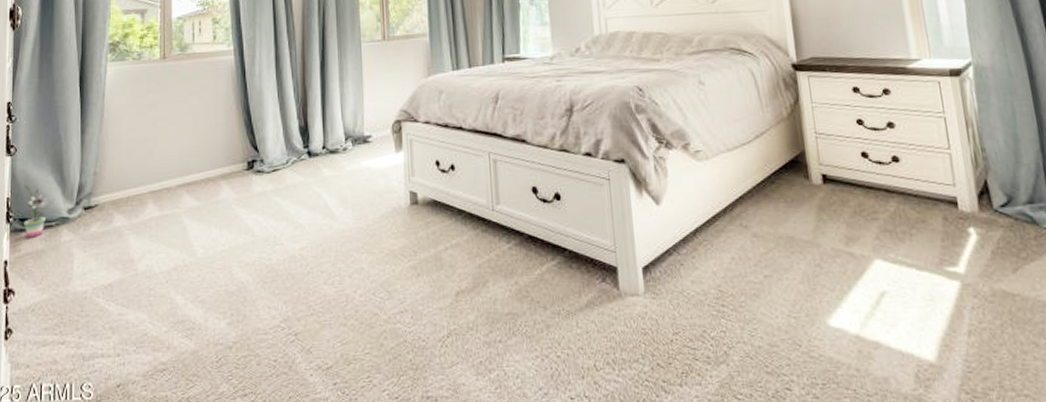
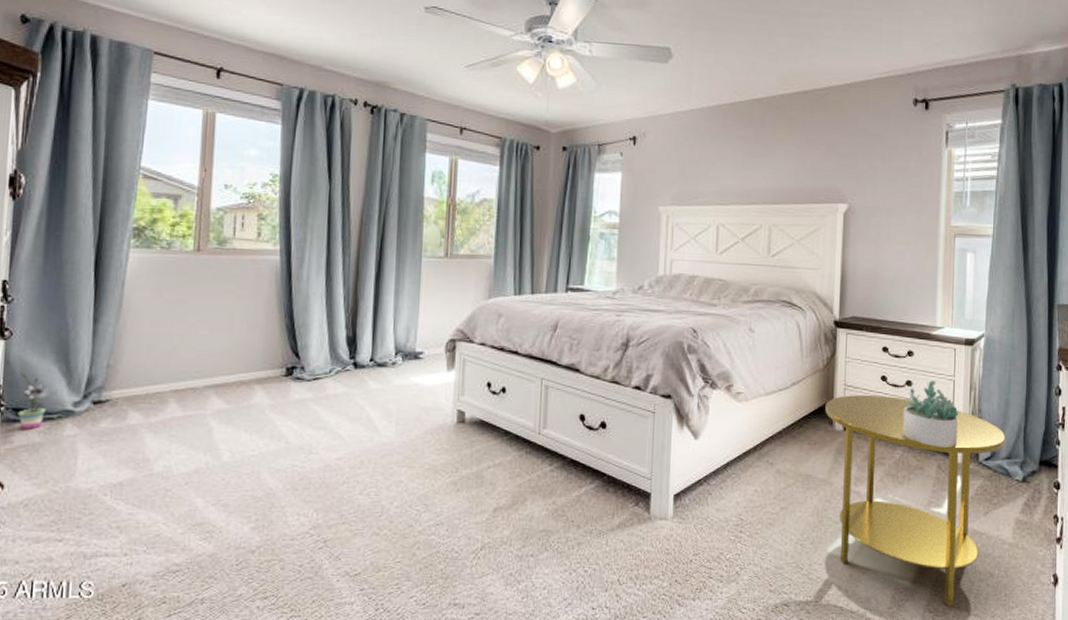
side table: none [797,141,1024,386] -> present [825,395,1006,607]
succulent plant: none [889,119,962,196] -> present [902,380,959,447]

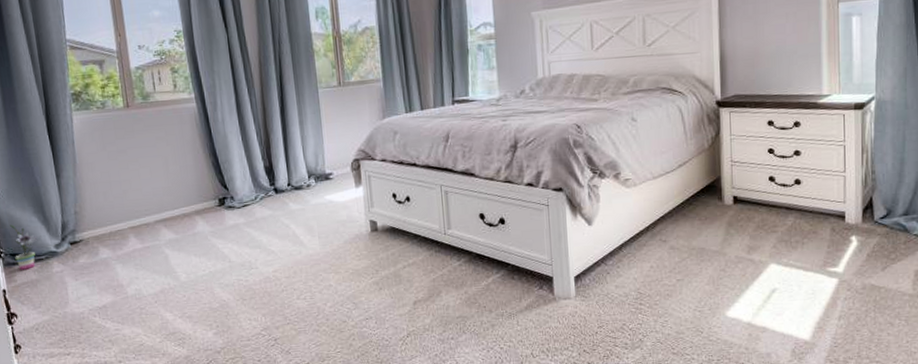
side table: present [825,395,1006,607] -> none [713,167,902,356]
succulent plant: present [902,380,959,447] -> none [793,147,851,211]

